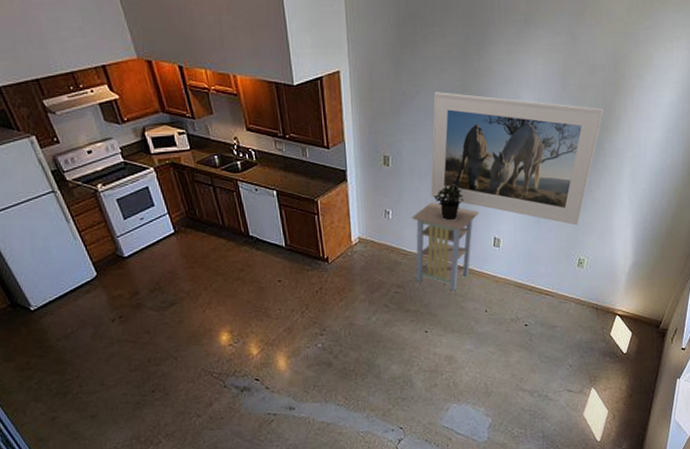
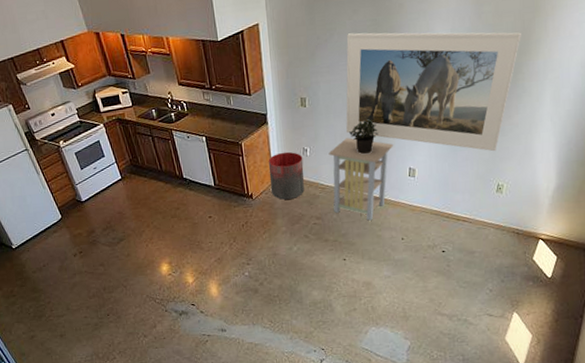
trash can: none [346,213,386,265] -> present [268,151,304,200]

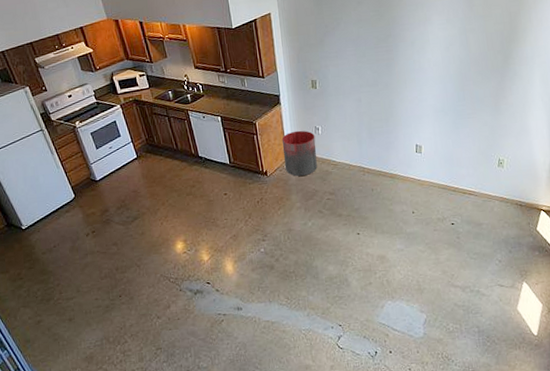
shelving unit: present [328,137,394,221] -> none [339,117,401,195]
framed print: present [346,32,521,152] -> none [352,22,509,129]
potted plant: present [348,119,378,155] -> none [357,100,385,133]

